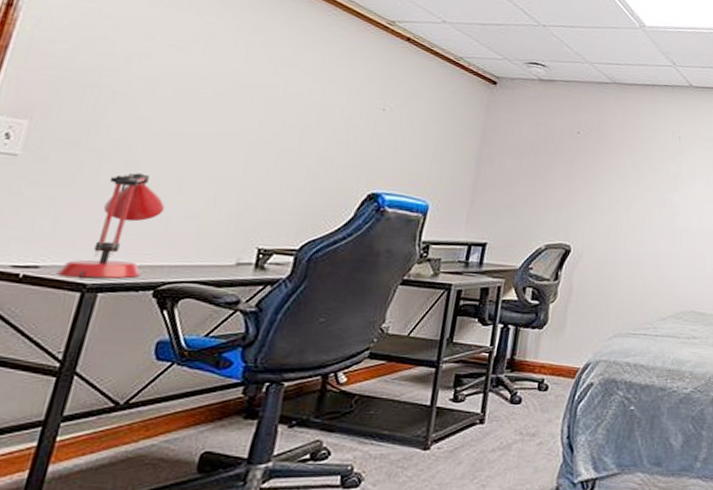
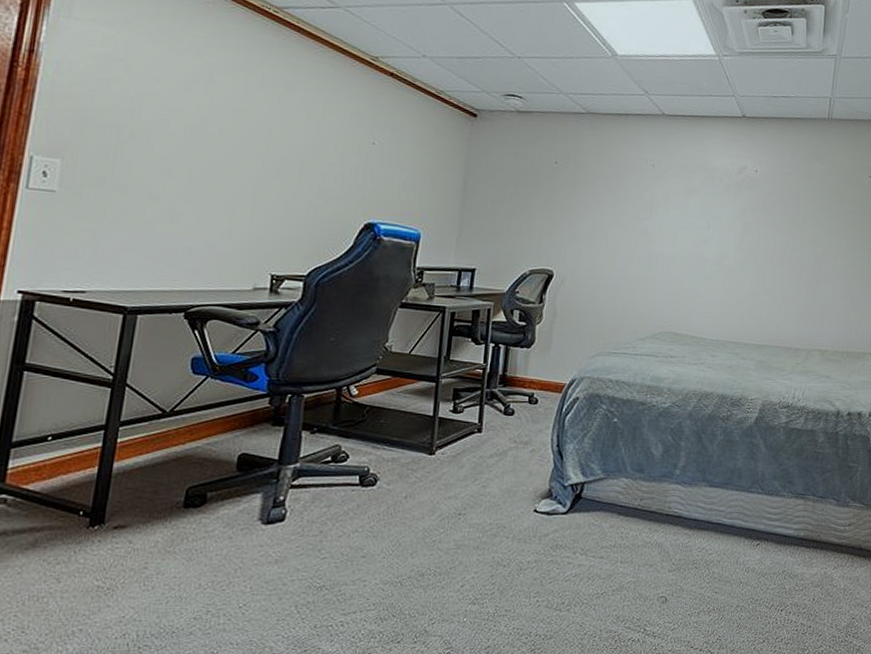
desk lamp: present [56,173,165,280] -> none [101,206,186,303]

